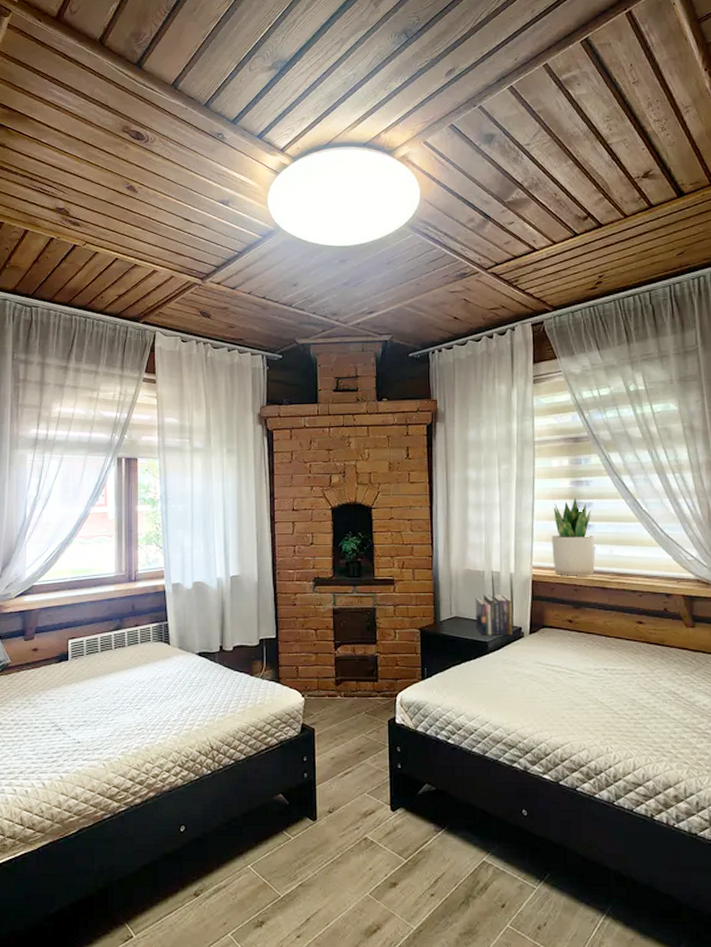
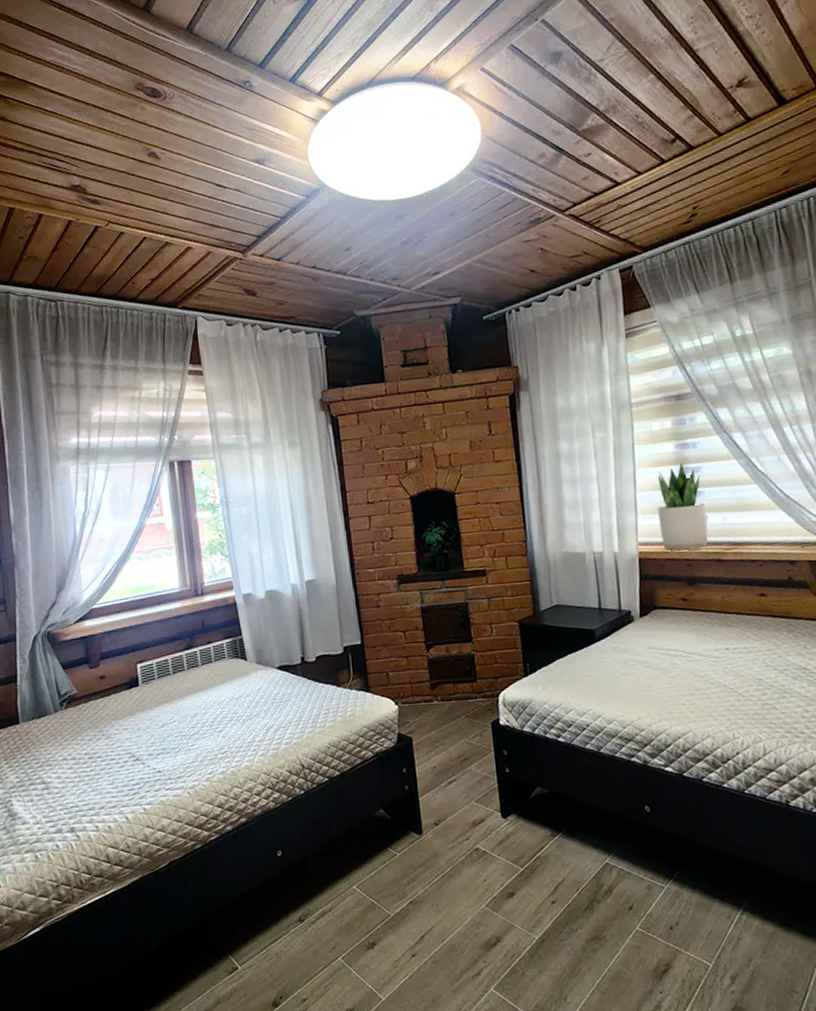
books: present [475,594,513,636] -> none [577,576,622,624]

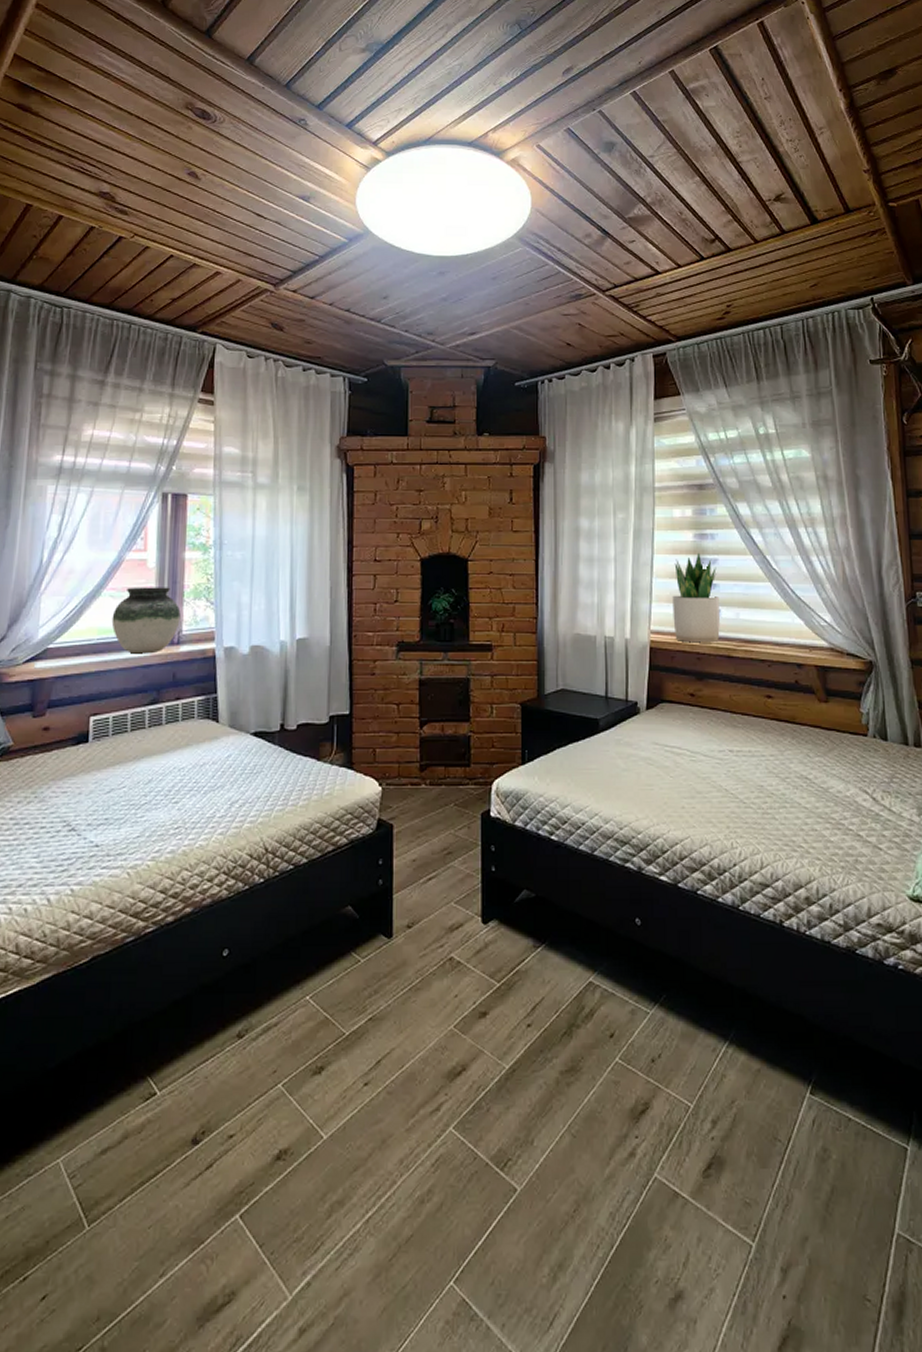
vase: none [142,545,201,607] -> present [111,587,181,654]

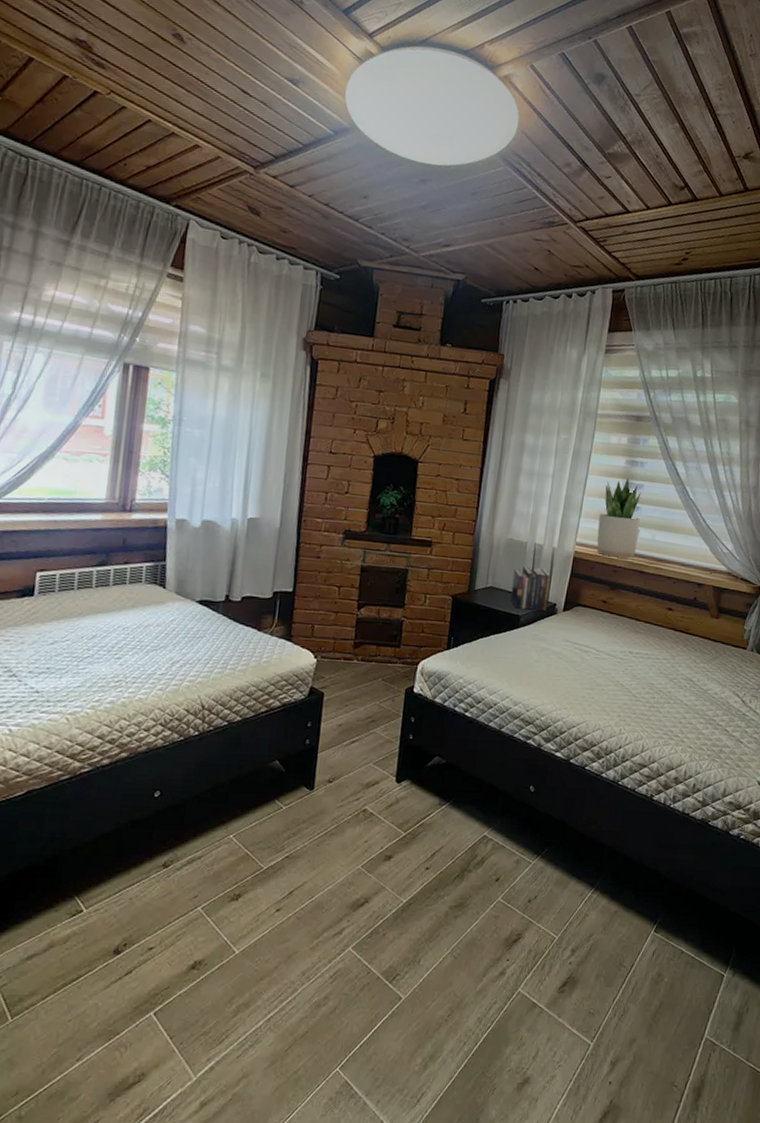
vase: present [111,587,181,654] -> none [63,452,135,519]
books: none [585,663,628,712] -> present [510,566,551,611]

